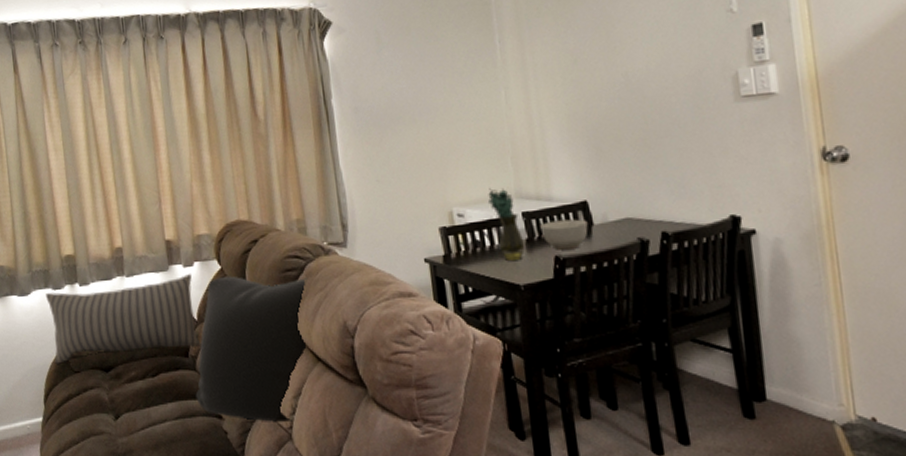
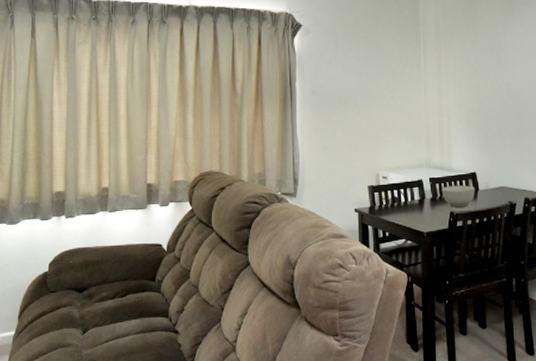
pillow: present [46,273,201,364] -> none [33,211,167,284]
cushion: present [195,276,307,422] -> none [157,215,262,336]
vase: present [488,188,526,262] -> none [406,159,430,214]

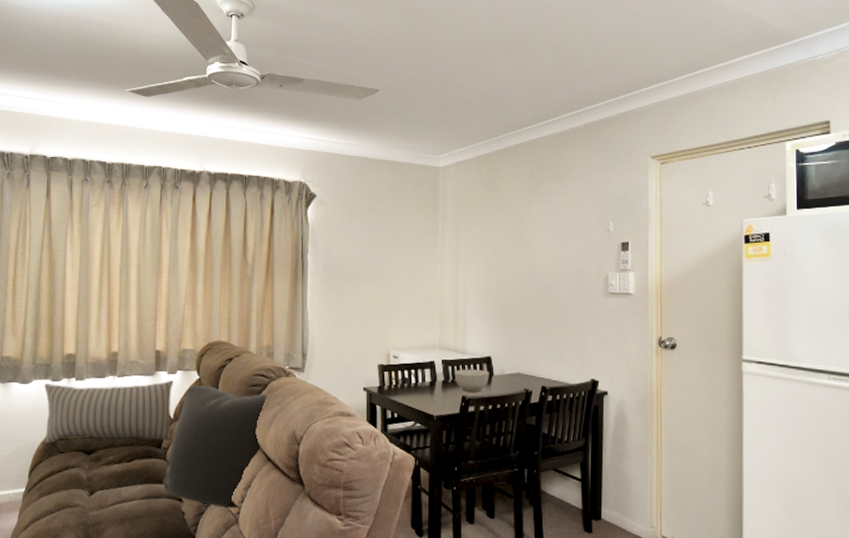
pillow: none [33,211,167,284] -> present [44,379,173,444]
cushion: none [157,215,262,336] -> present [162,385,269,508]

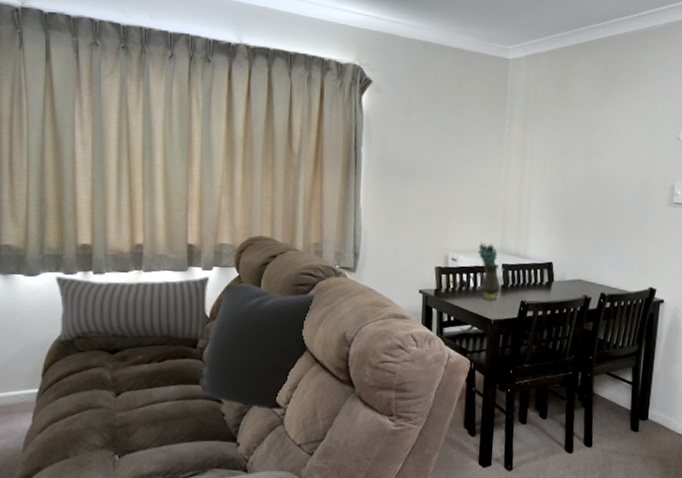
vase: none [418,339,441,397] -> present [478,242,501,301]
bowl: present [454,369,489,392] -> none [514,274,550,297]

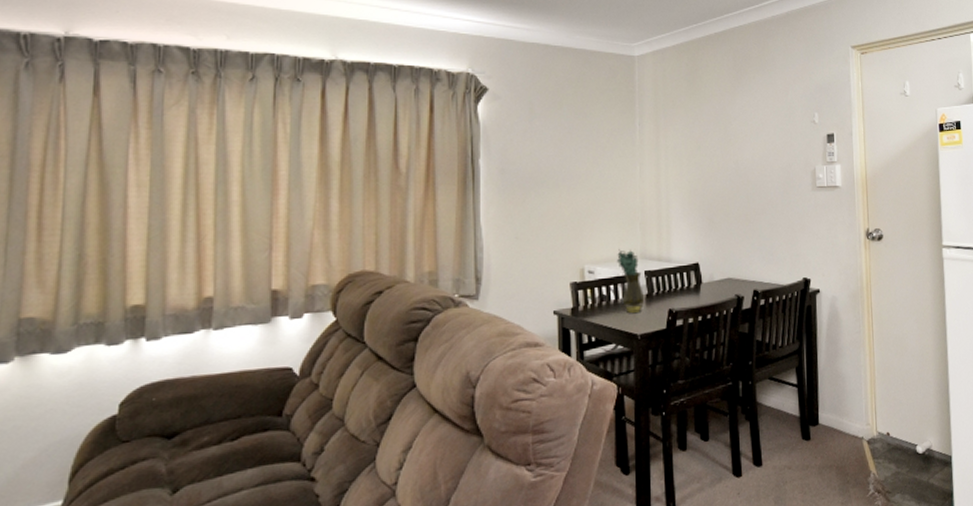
pillow: present [56,276,210,342] -> none [94,325,300,434]
cushion: present [199,282,317,409] -> none [285,328,433,480]

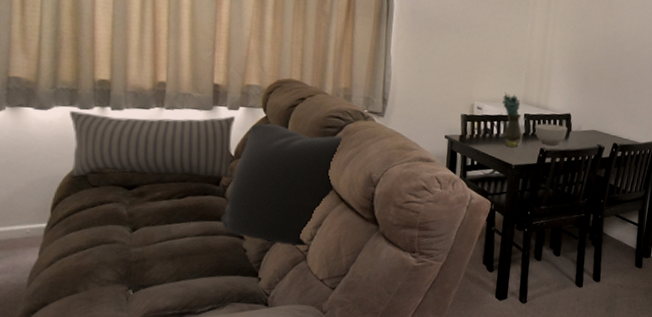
pillow: none [94,325,300,434] -> present [70,111,235,178]
cushion: none [285,328,433,480] -> present [220,123,345,246]
bowl: none [659,278,698,304] -> present [535,123,568,145]

